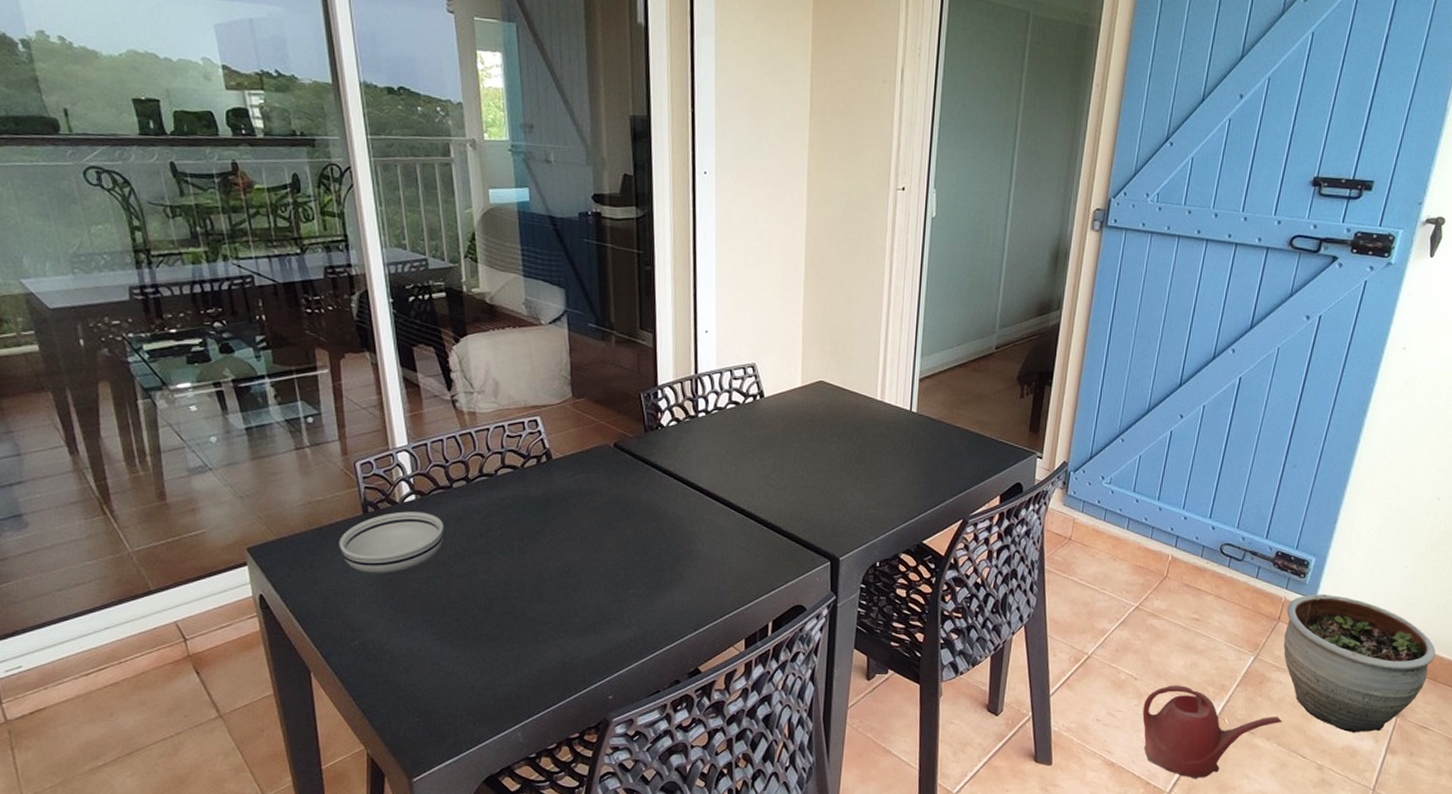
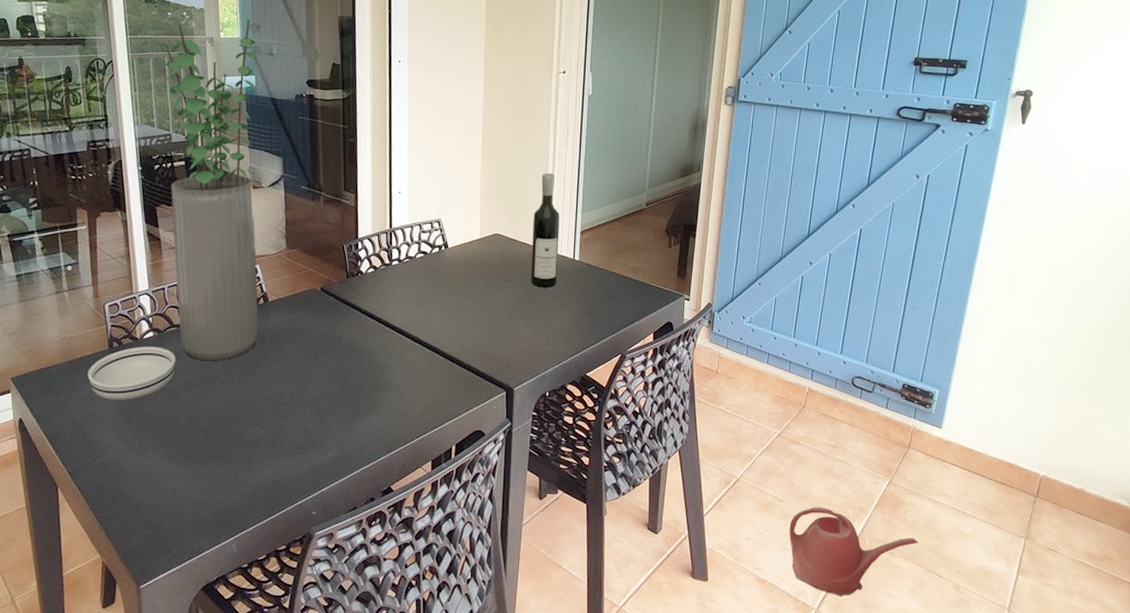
vase: none [415,118,542,529] -> present [165,20,259,361]
bottle: none [860,309,896,444] -> present [531,172,560,288]
planter pot: present [1283,594,1436,733] -> none [915,423,1057,554]

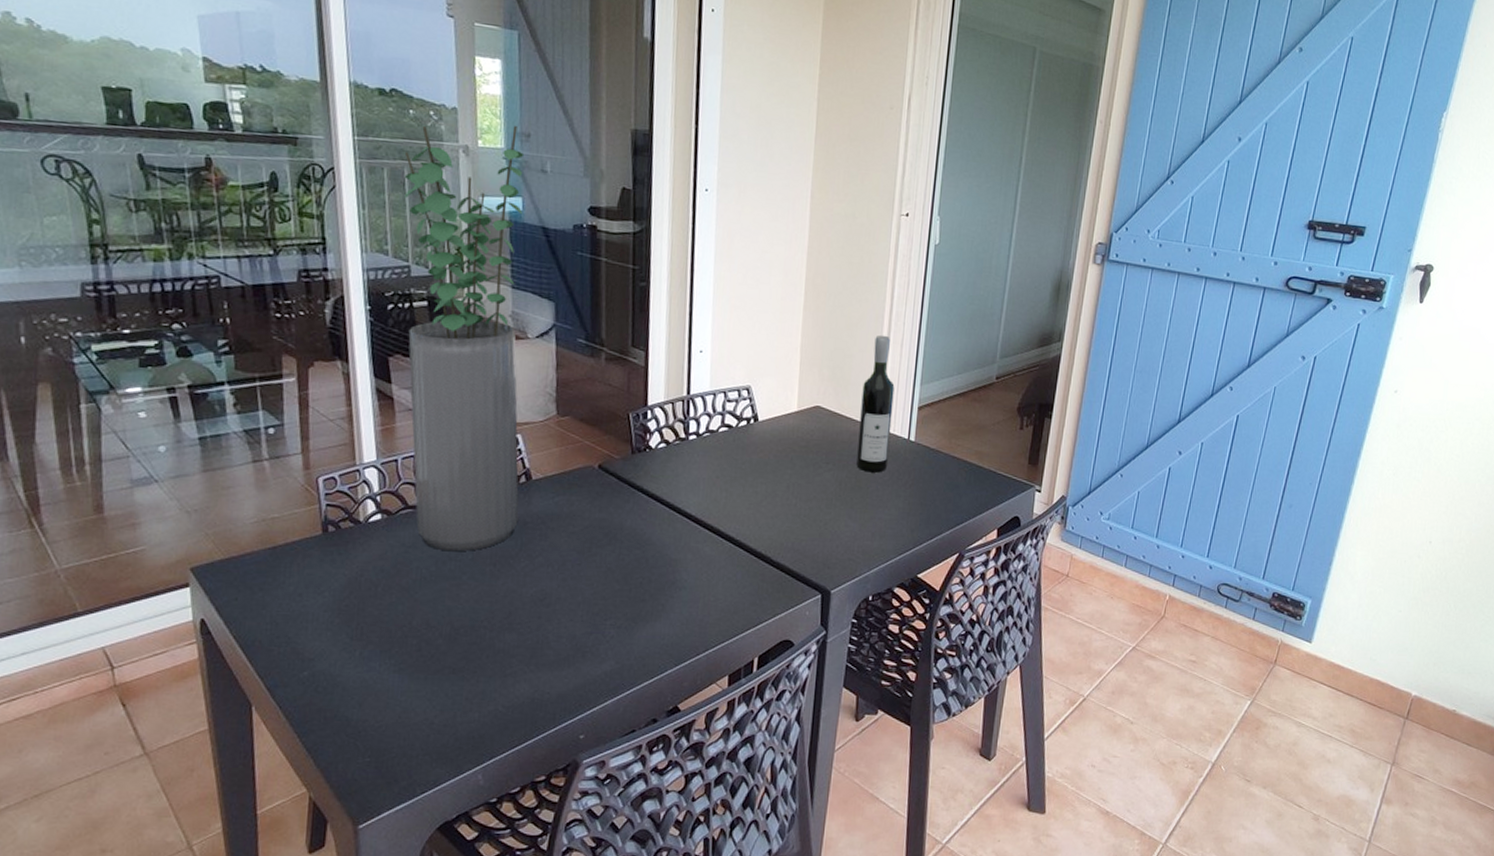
bowl: present [87,346,176,401] -> none [293,531,411,599]
watering can: present [789,507,918,596] -> none [1138,730,1278,829]

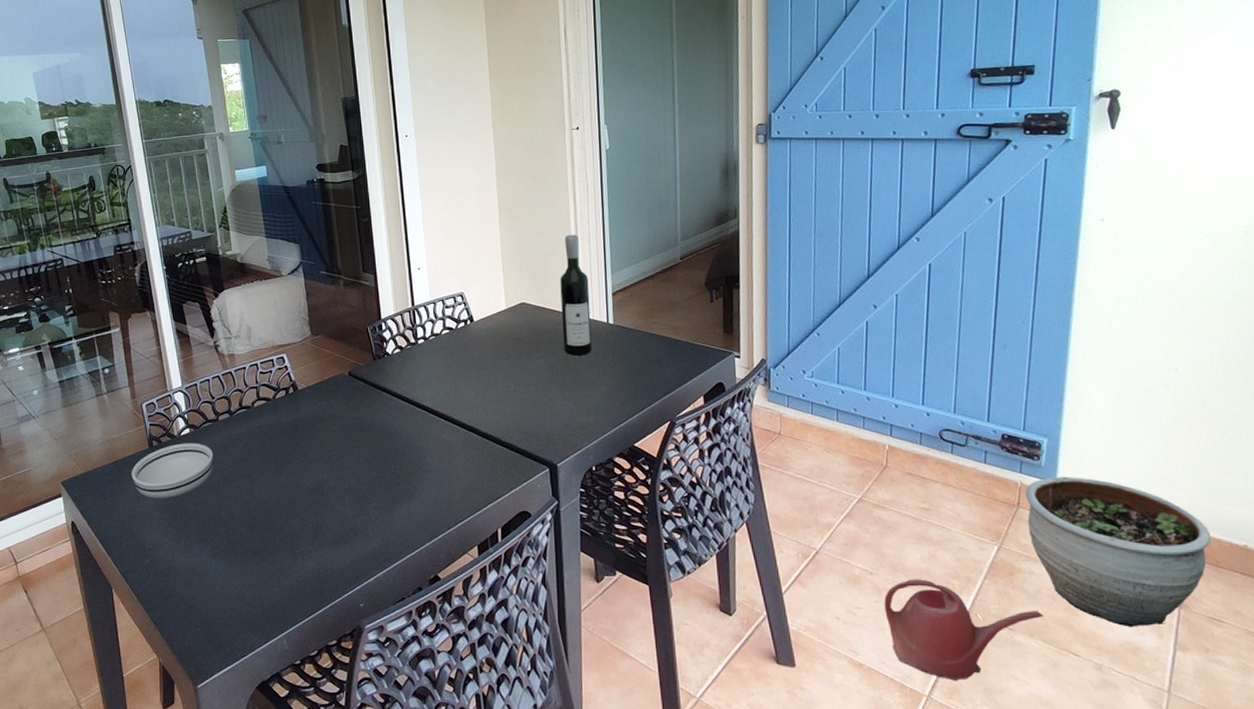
bowl: none [293,531,411,599] -> present [131,443,214,500]
vase: present [404,126,525,552] -> none [178,112,291,455]
watering can: none [1138,730,1278,829] -> present [884,579,1043,681]
planter pot: none [1280,637,1429,782] -> present [1025,476,1212,627]

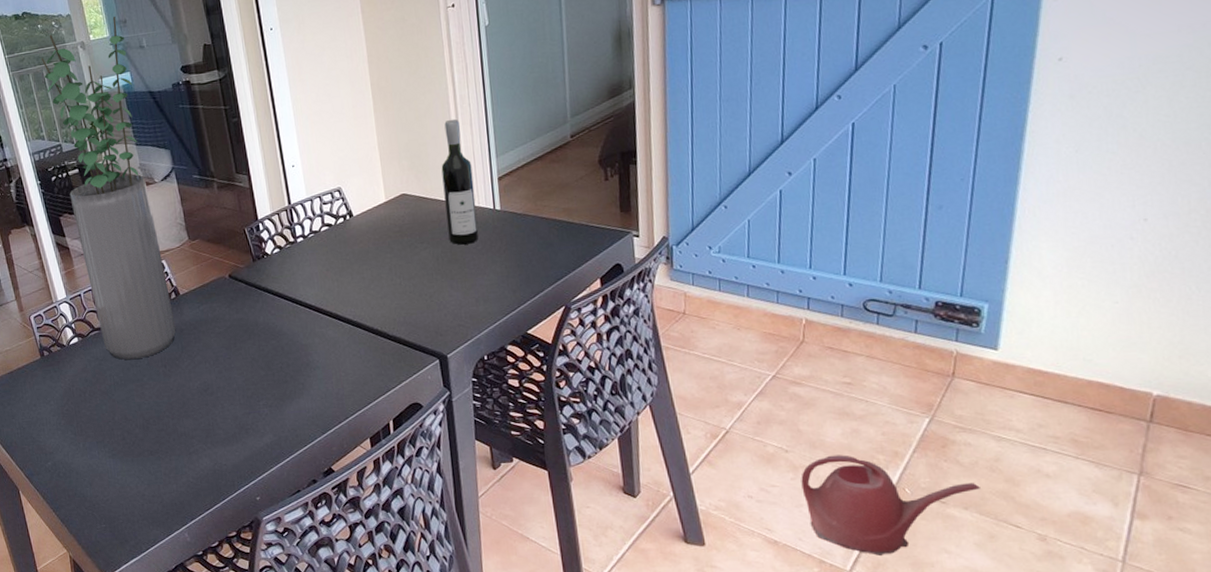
bowl: present [131,443,214,500] -> none [26,351,104,406]
vase: none [178,112,291,455] -> present [40,17,176,360]
planter pot: present [1025,476,1212,627] -> none [961,342,1181,497]

